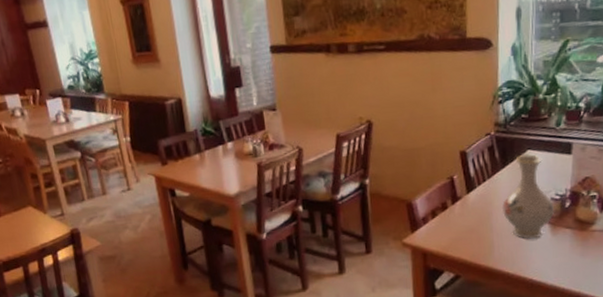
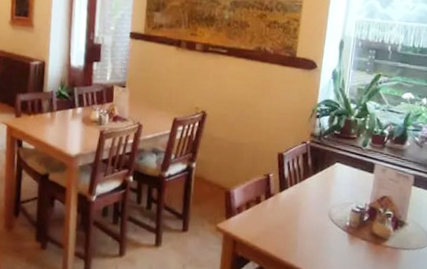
vase: present [501,153,555,239] -> none [308,165,354,245]

